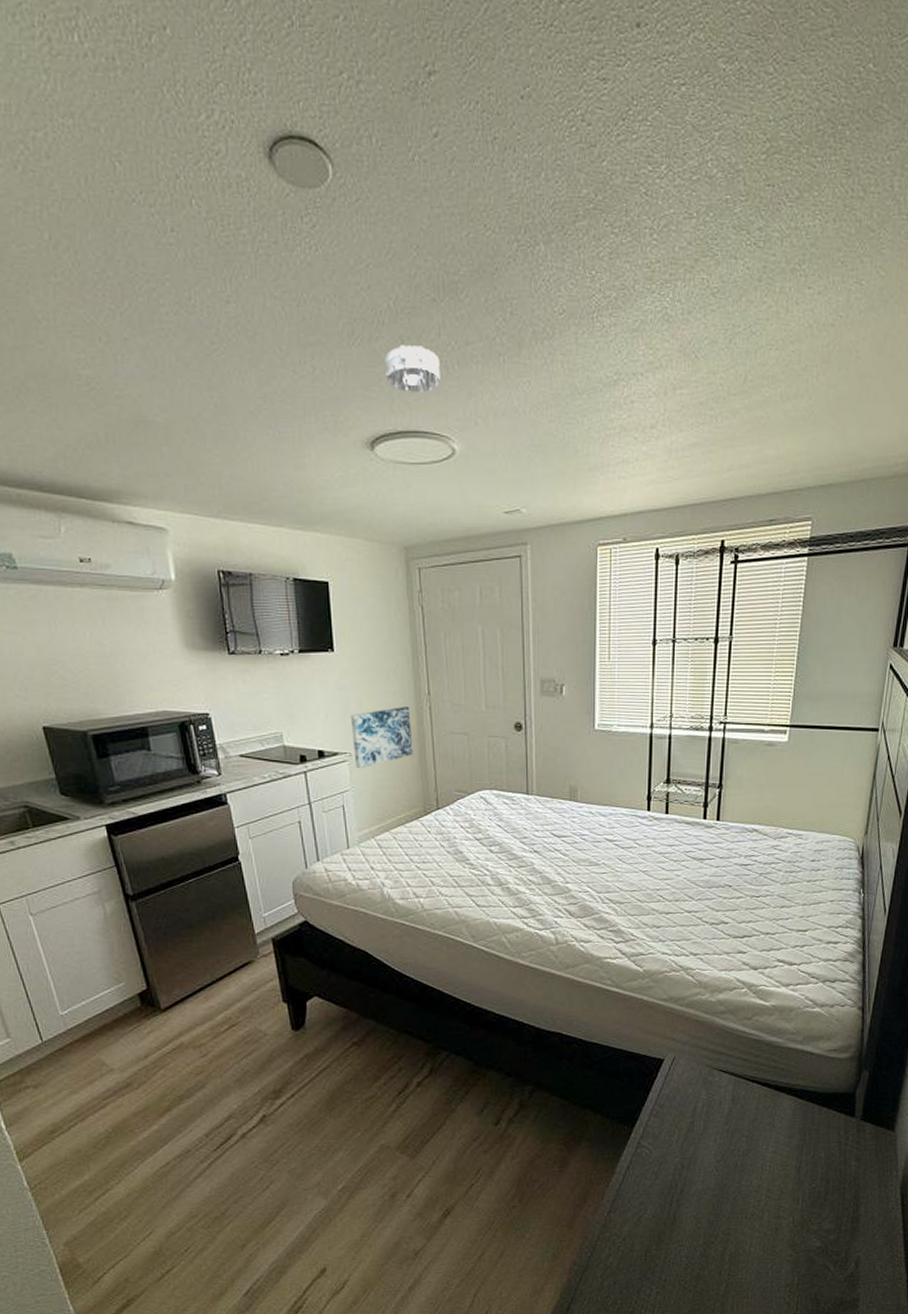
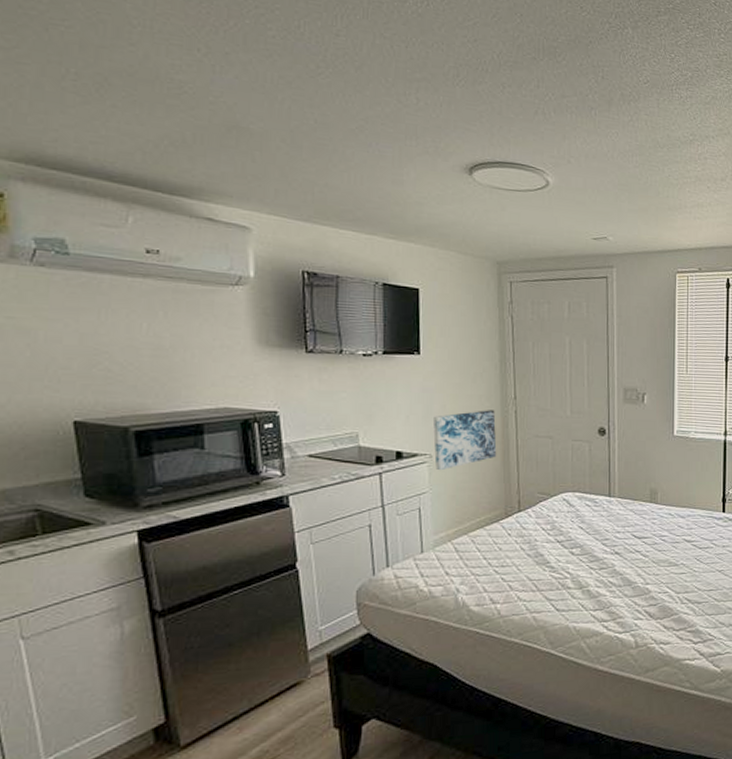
smoke detector: present [385,345,440,394] -> none [487,90,538,132]

